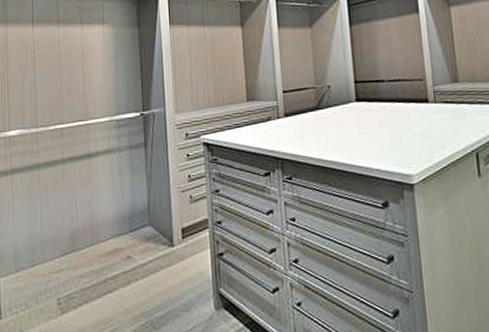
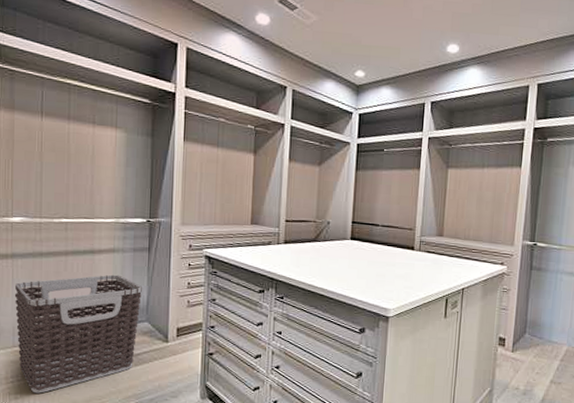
clothes hamper: none [15,177,143,323] -> present [14,274,143,394]

